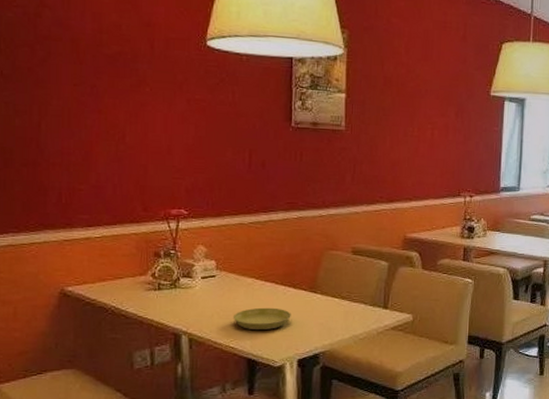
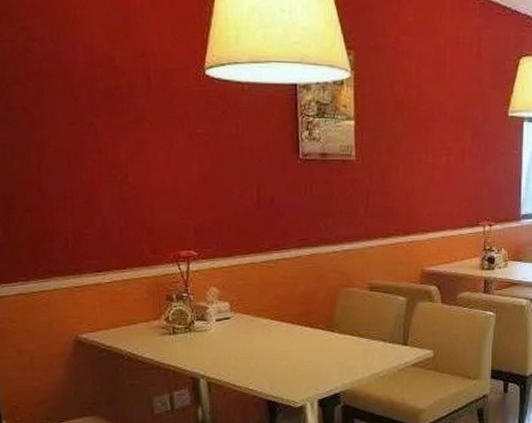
saucer: present [232,307,291,331] -> none [250,348,309,372]

